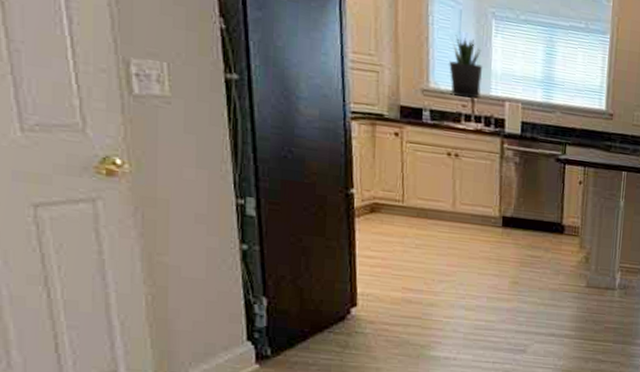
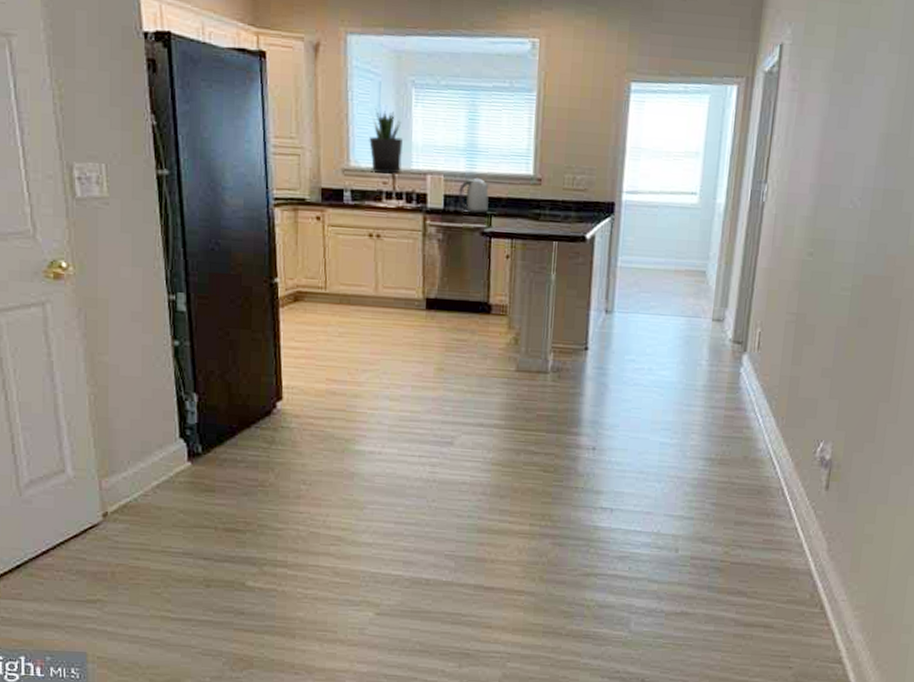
kettle: none [535,109,565,142] -> present [459,179,490,214]

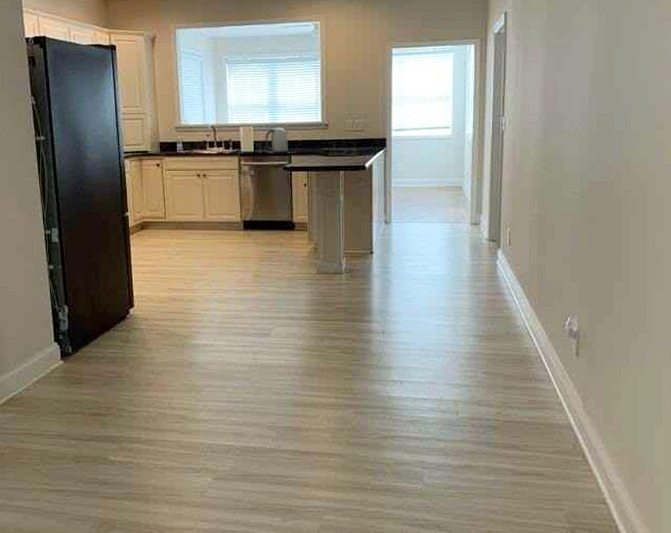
planter: present [369,108,403,174] -> none [195,81,221,128]

